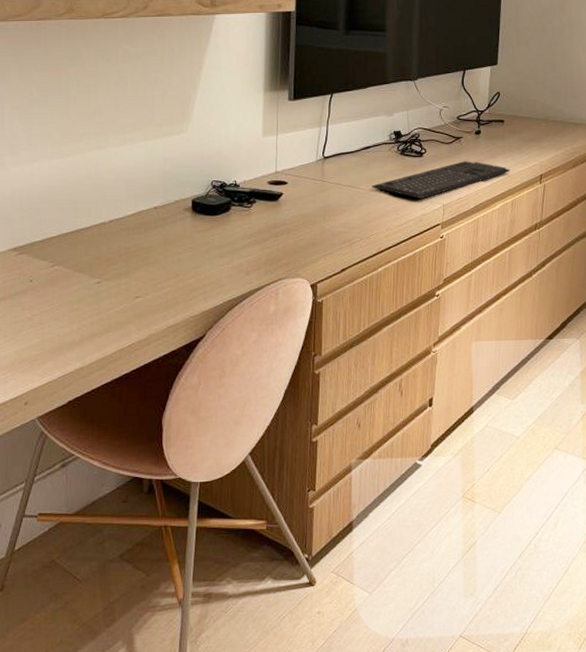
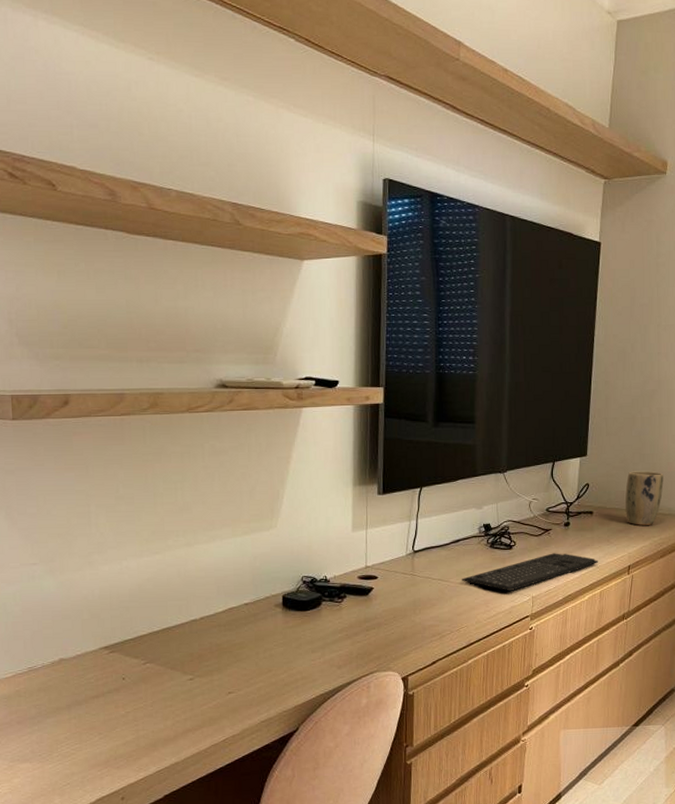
plant pot: none [536,80,575,135] -> present [625,471,664,526]

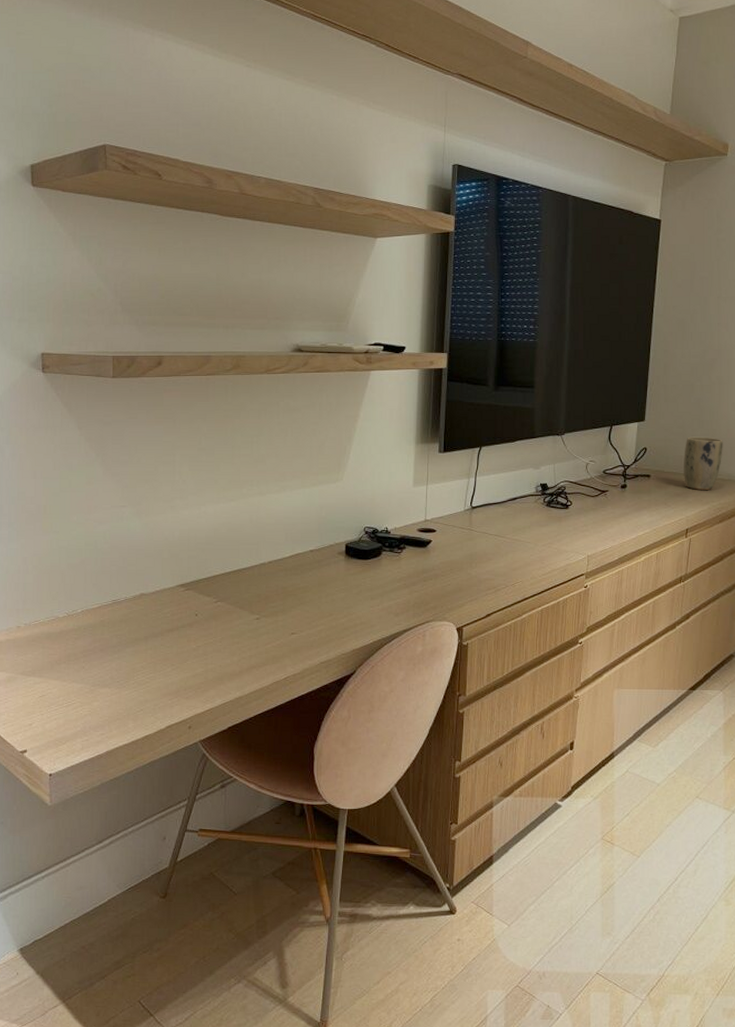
keyboard: present [462,553,599,591] -> none [518,514,656,549]

